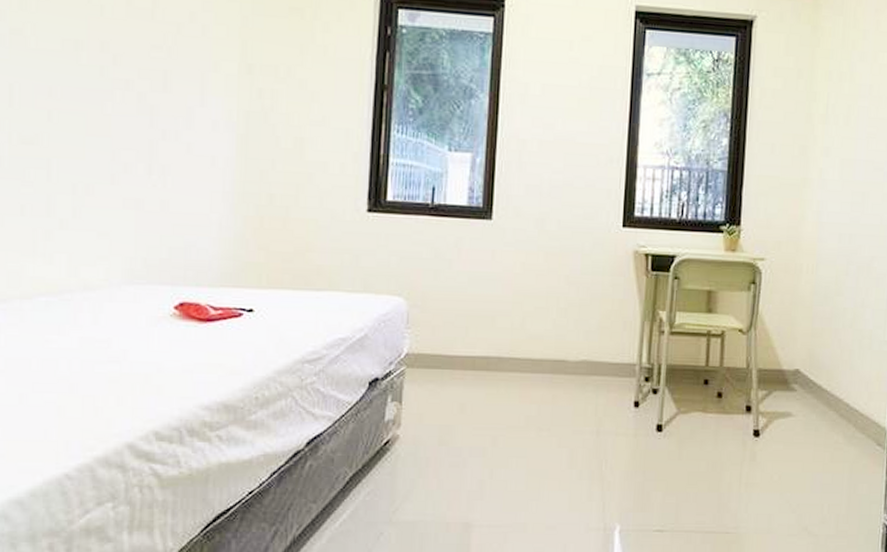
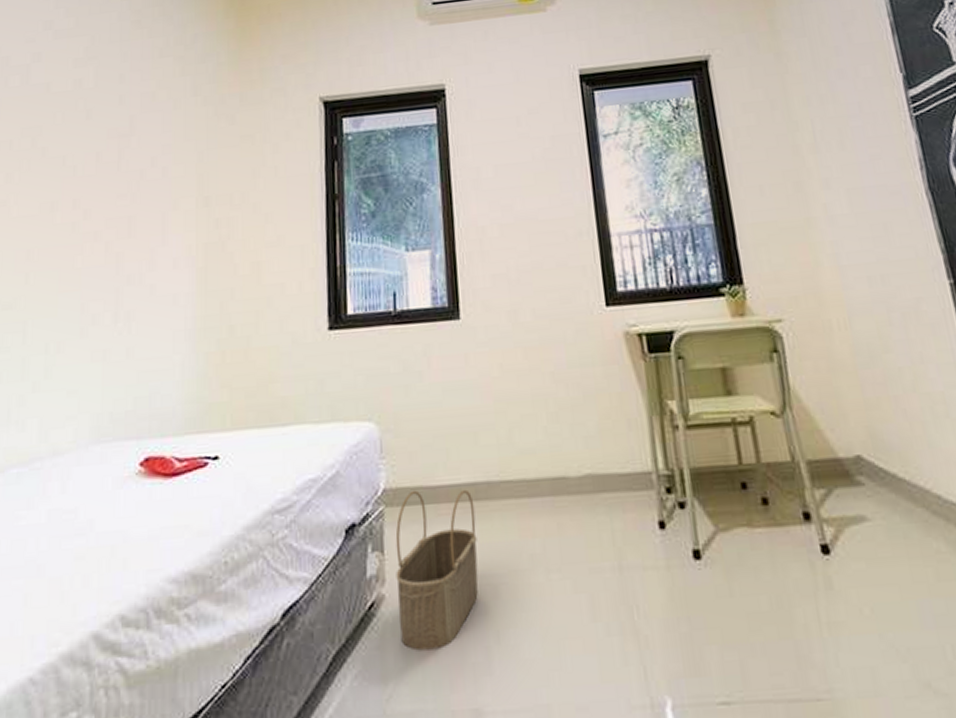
wicker basket: none [410,357,485,479] -> present [395,489,479,651]

